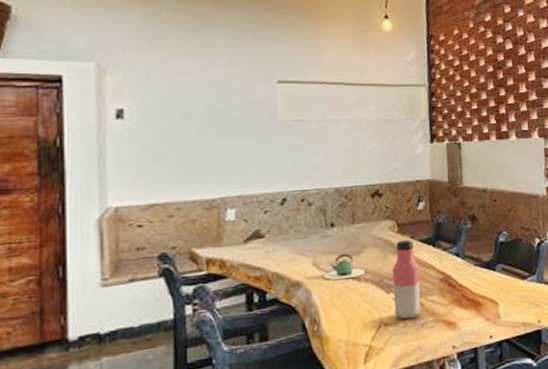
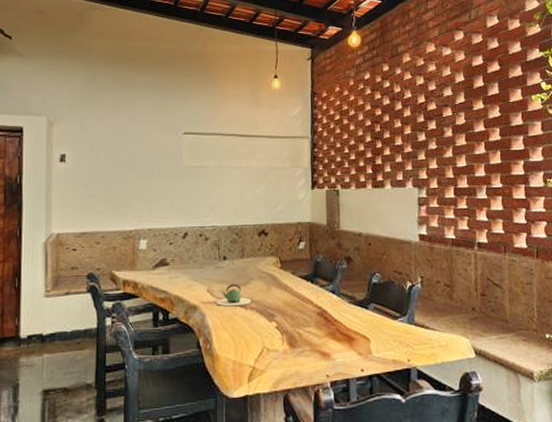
water bottle: present [392,240,421,320] -> none [274,275,299,347]

